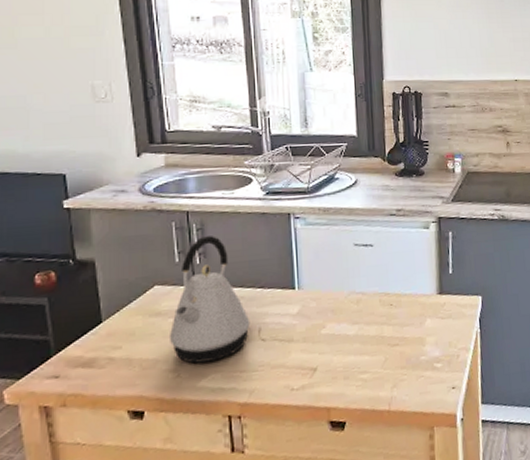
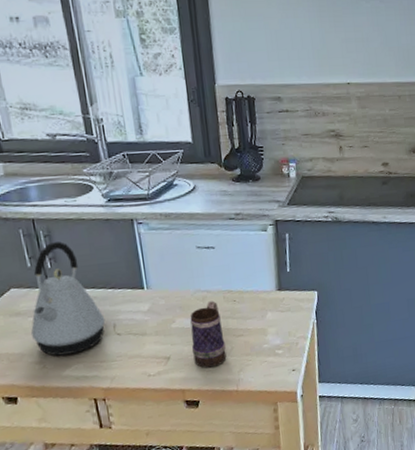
mug: none [342,304,379,383] -> present [190,301,227,368]

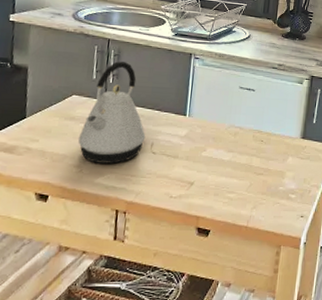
mug: present [190,301,227,368] -> none [214,137,247,200]

